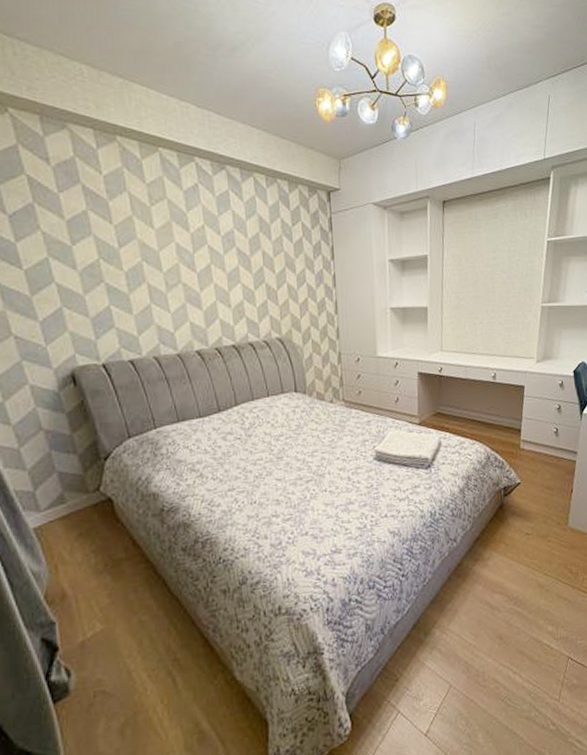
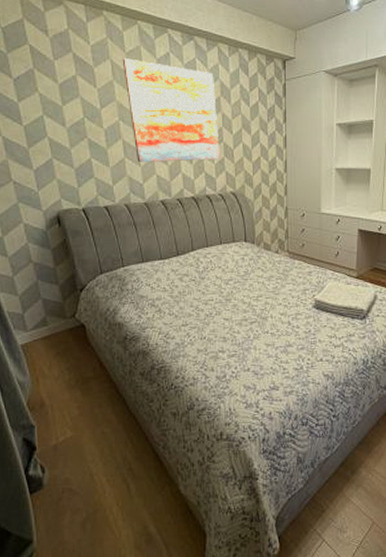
wall art: none [142,190,262,308] -> present [122,58,220,162]

